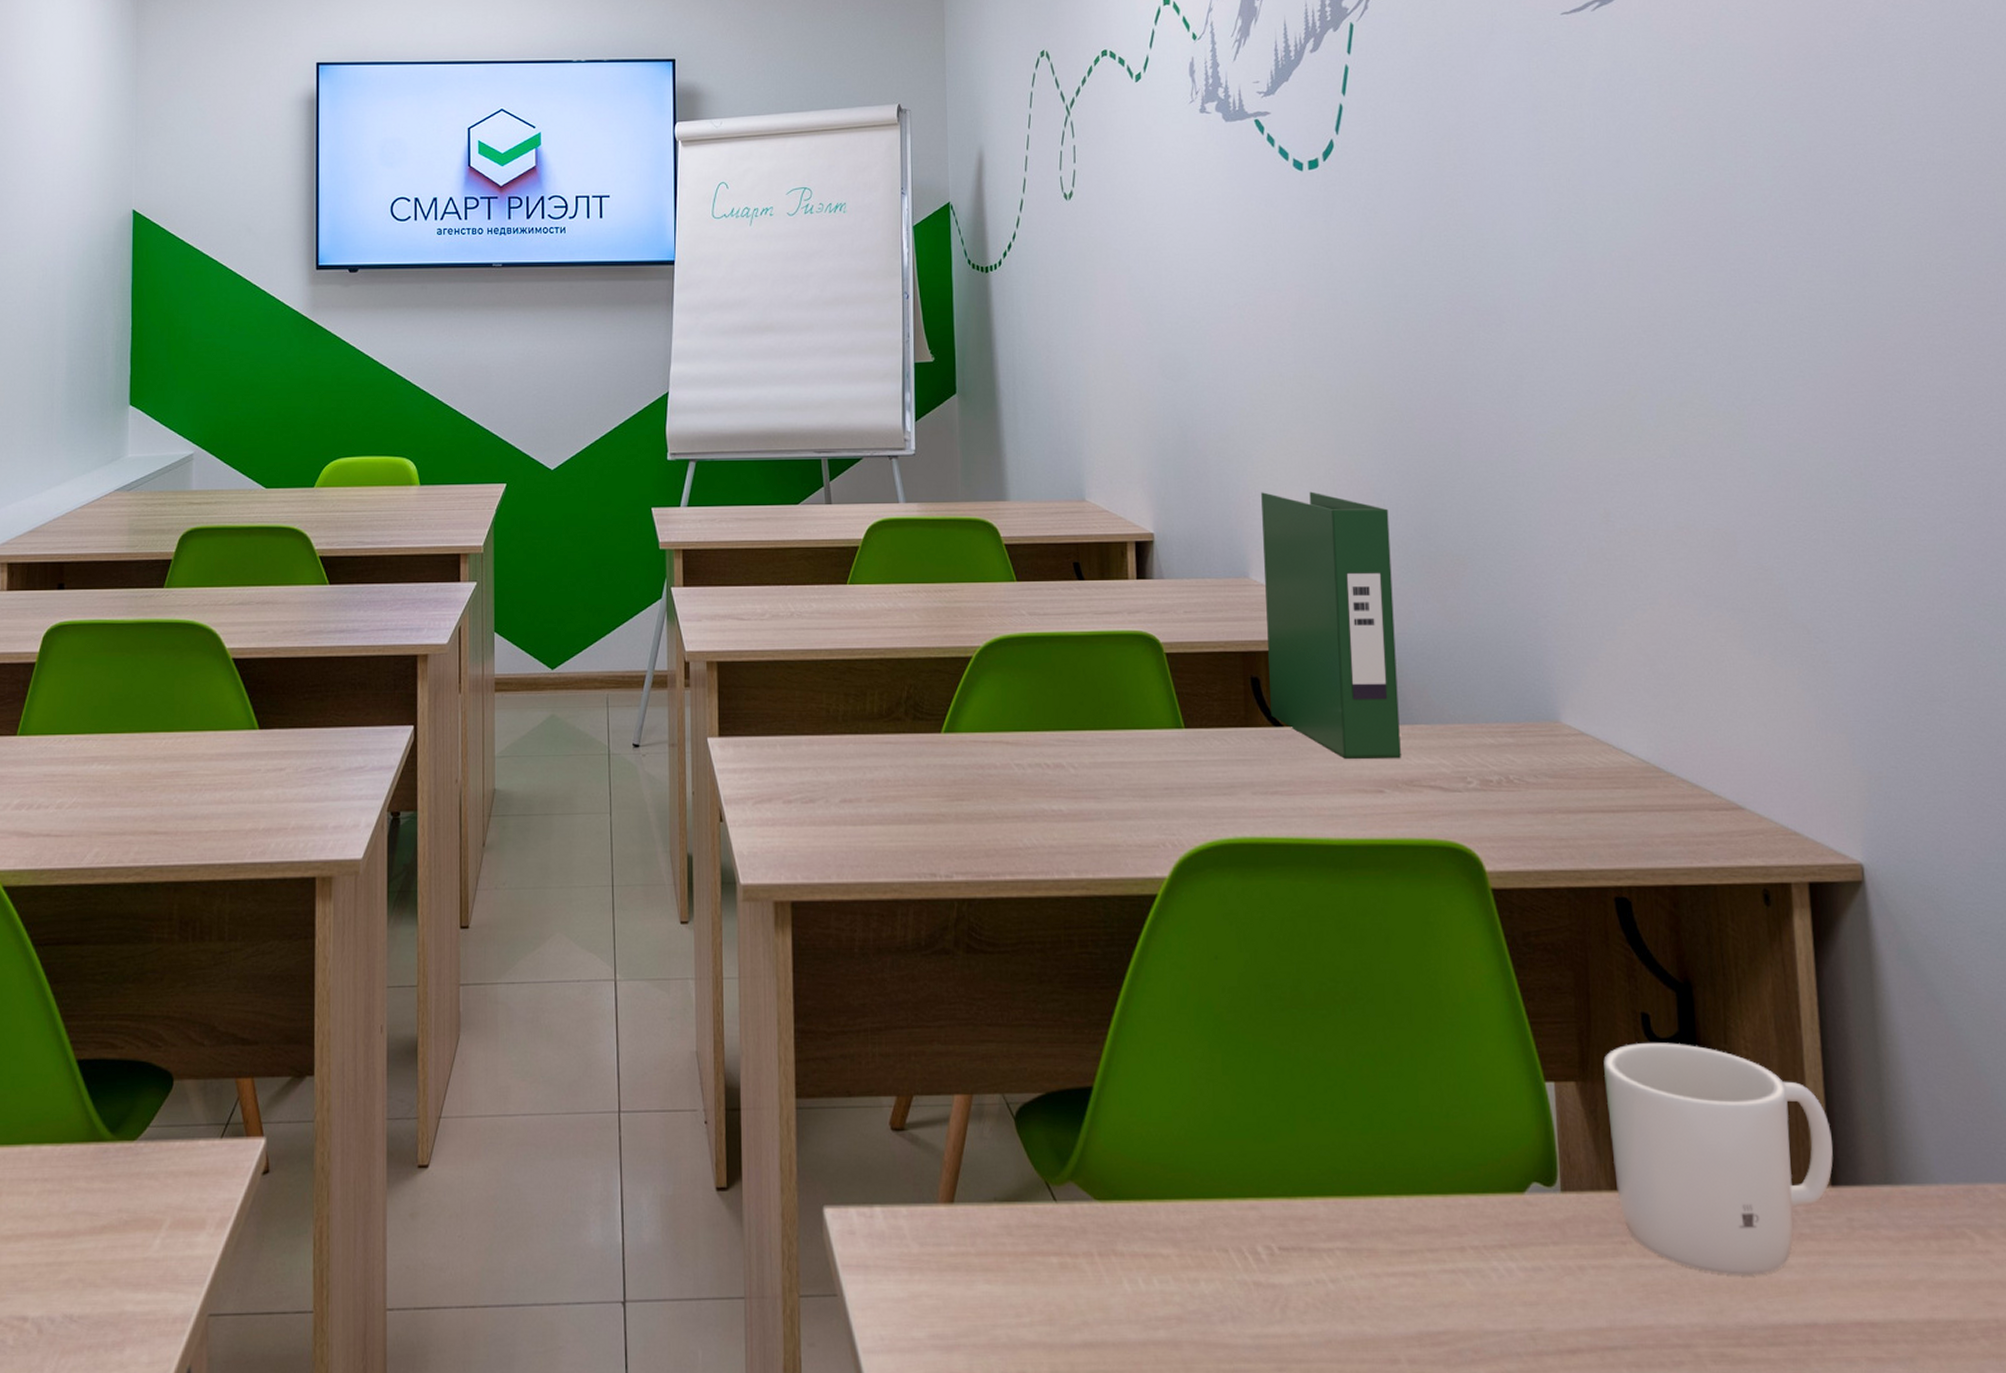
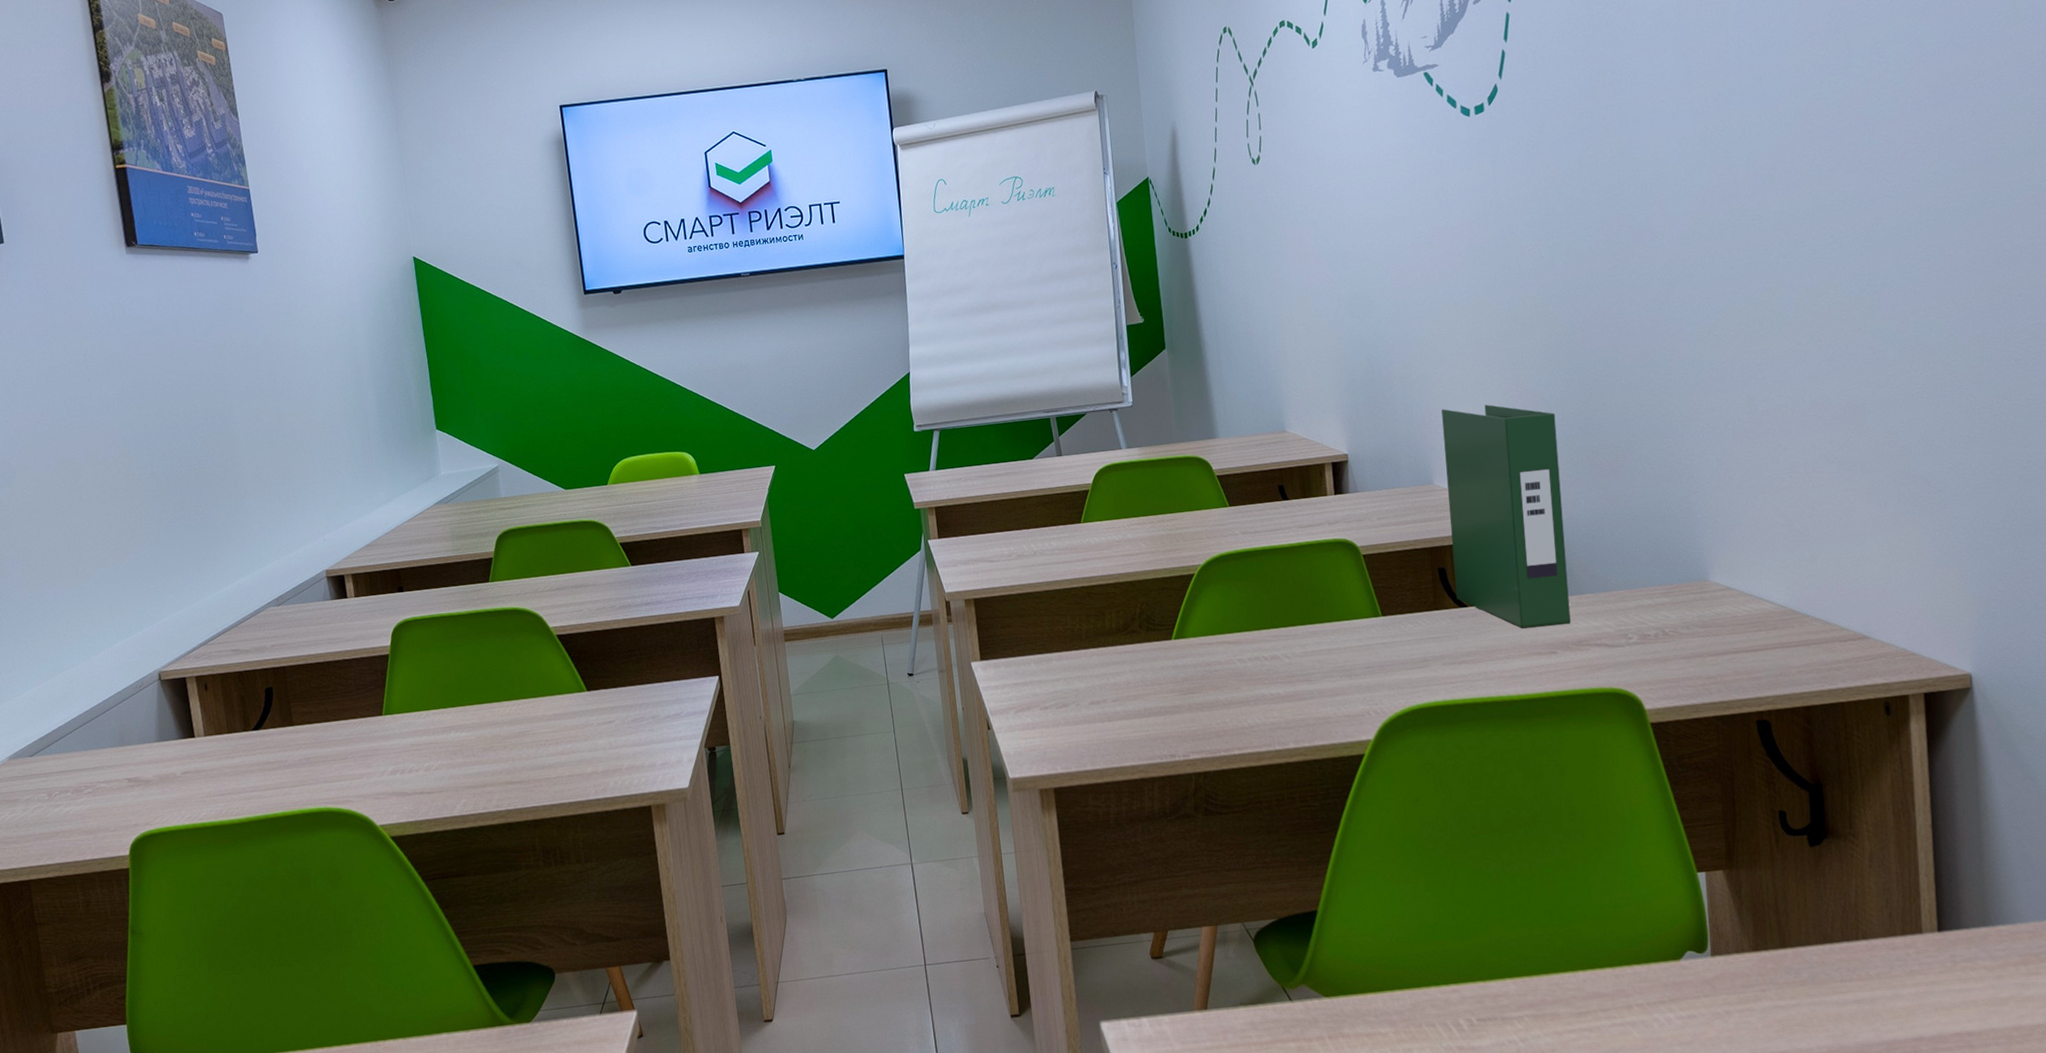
mug: present [1604,1043,1833,1276] -> none [1747,832,1940,1007]

